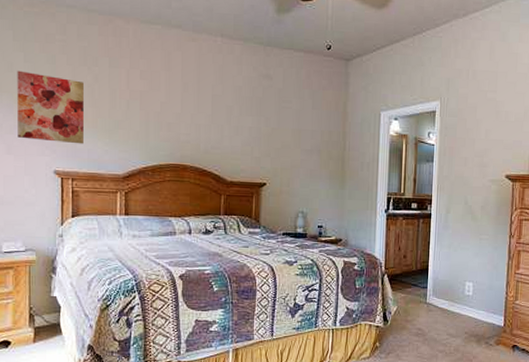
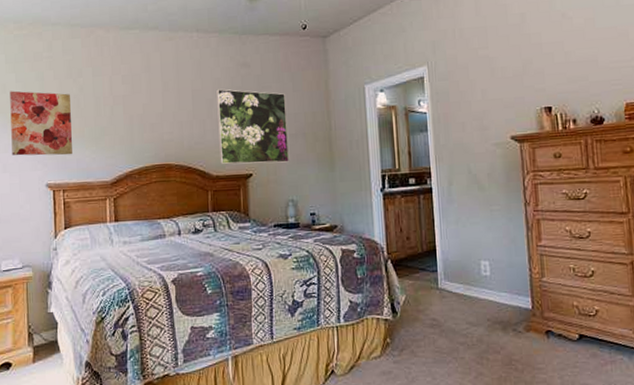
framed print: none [235,97,304,176] -> present [216,89,289,165]

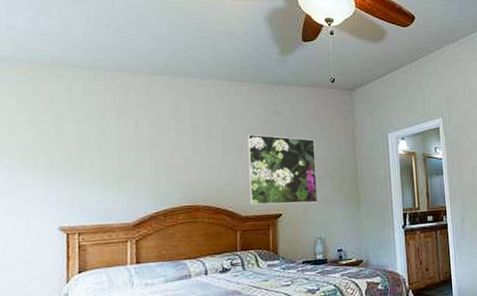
wall art: present [10,90,72,156] -> none [20,131,91,199]

